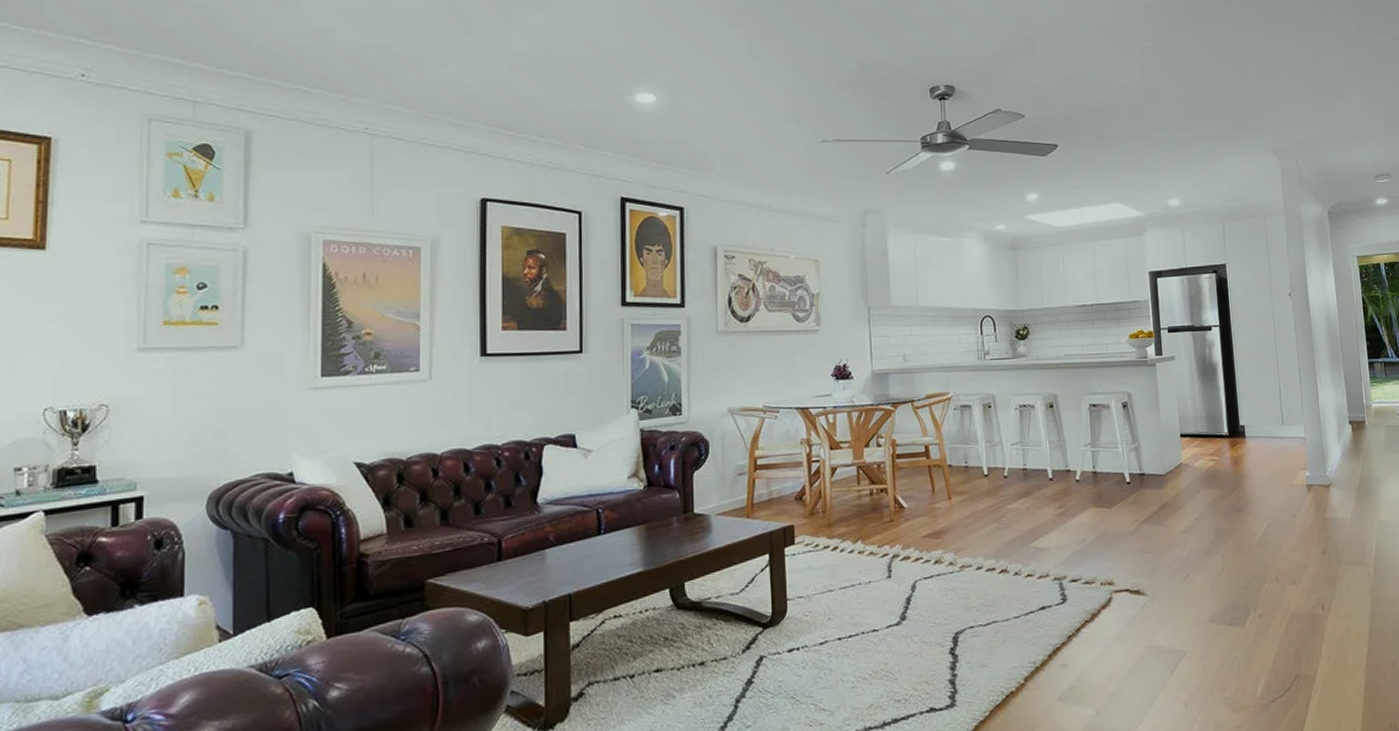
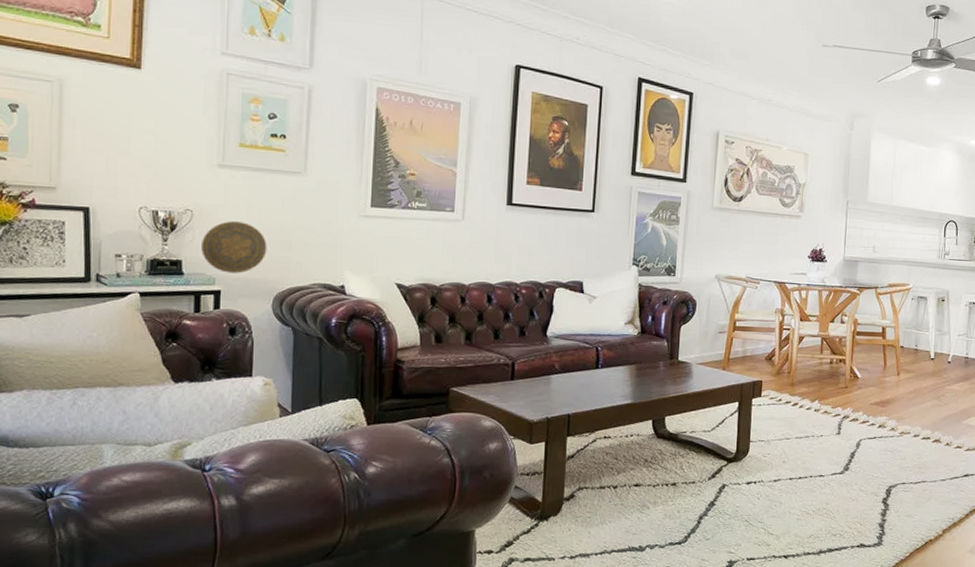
decorative plate: none [120,412,199,474] -> present [201,221,267,274]

